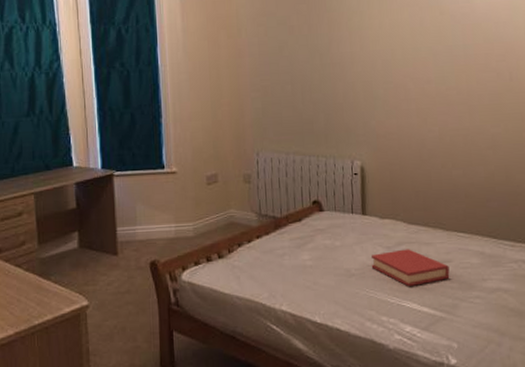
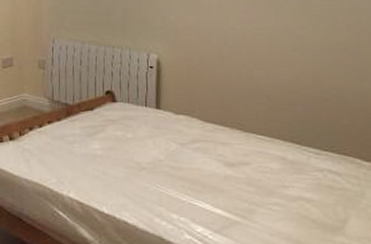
hardback book: present [370,249,450,287] -> none [163,147,247,187]

